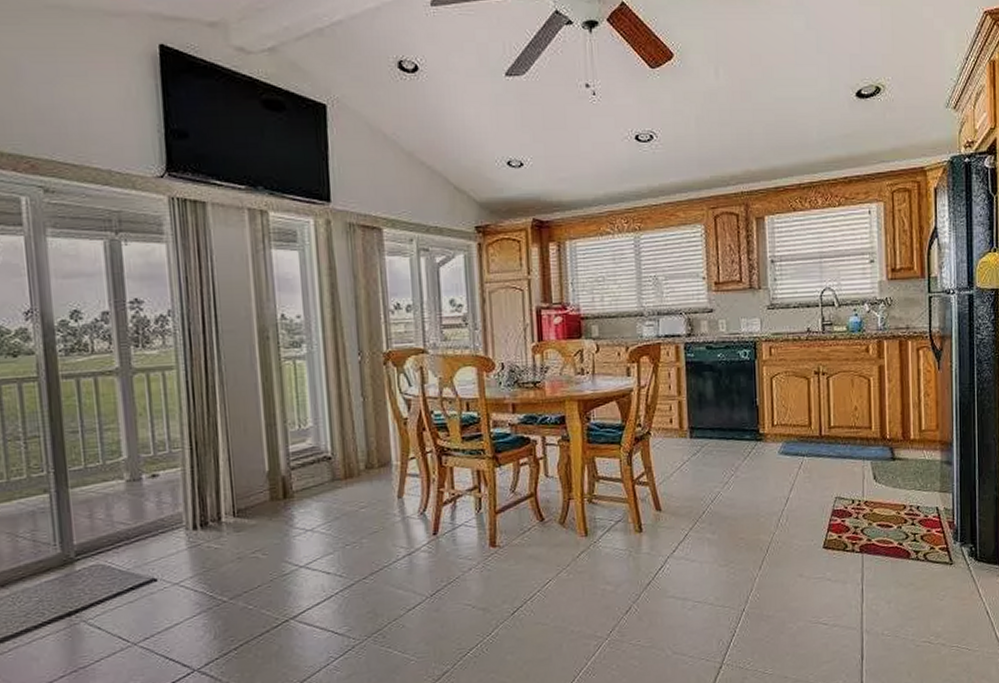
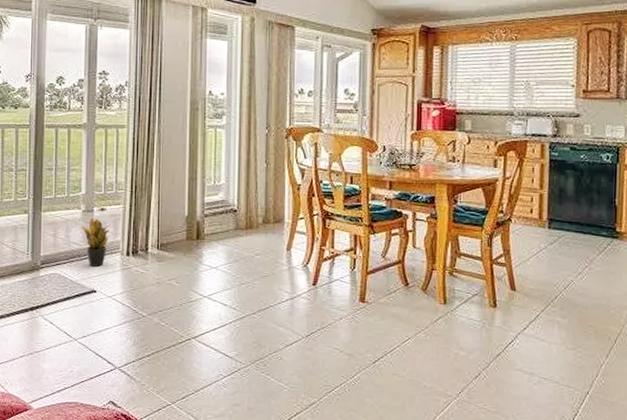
potted plant: none [126,487,169,549] -> present [81,217,112,266]

